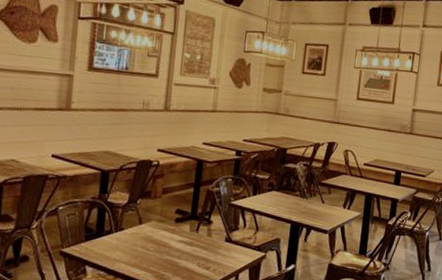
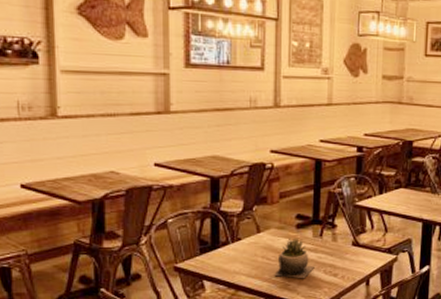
succulent plant: none [151,230,189,270] -> present [274,238,315,279]

